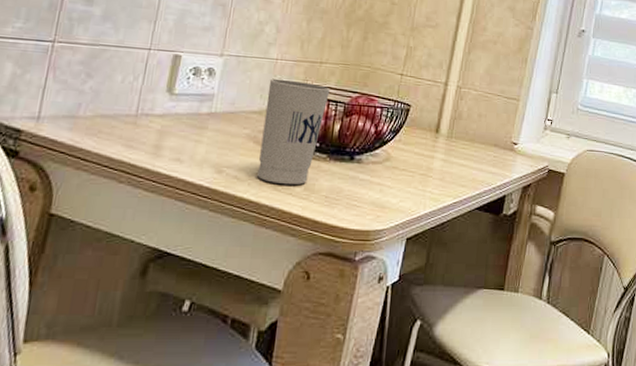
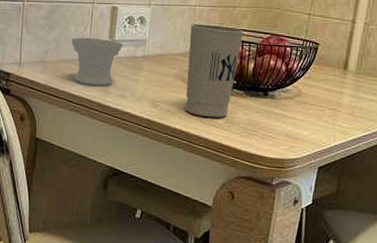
cup: none [114,88,184,147] -> present [71,37,123,86]

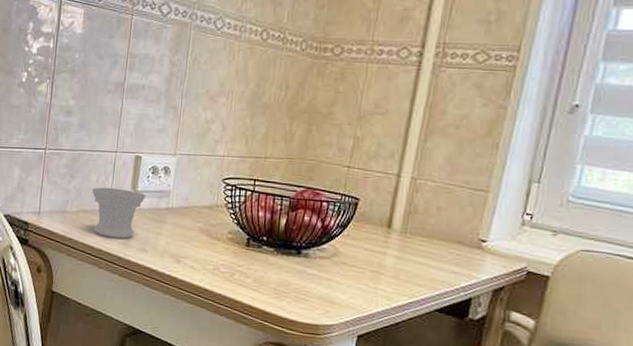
cup: present [186,23,243,118] -> none [211,174,275,277]

